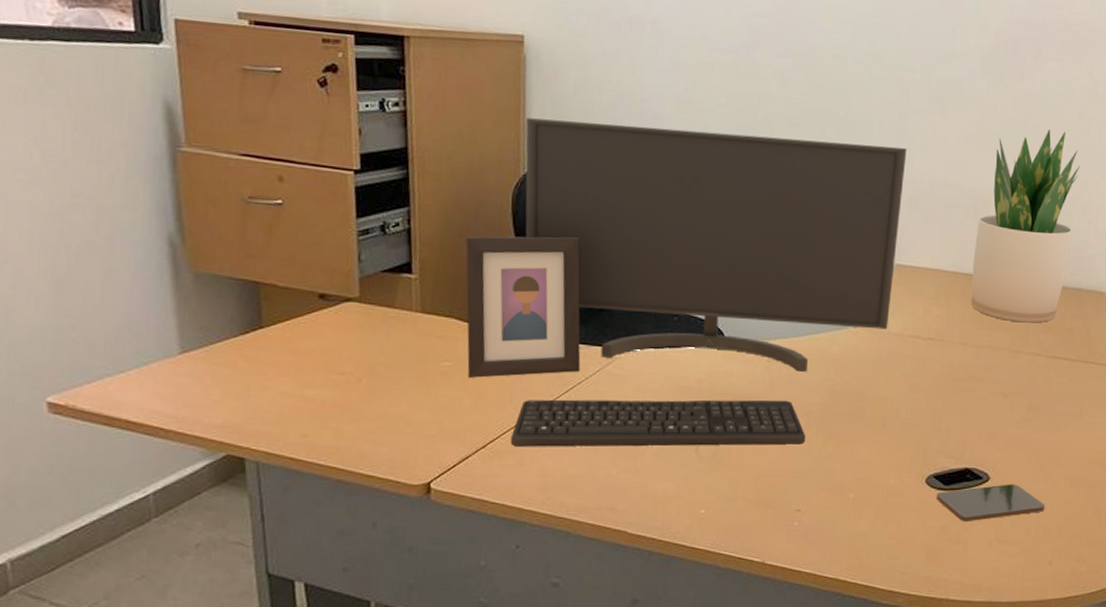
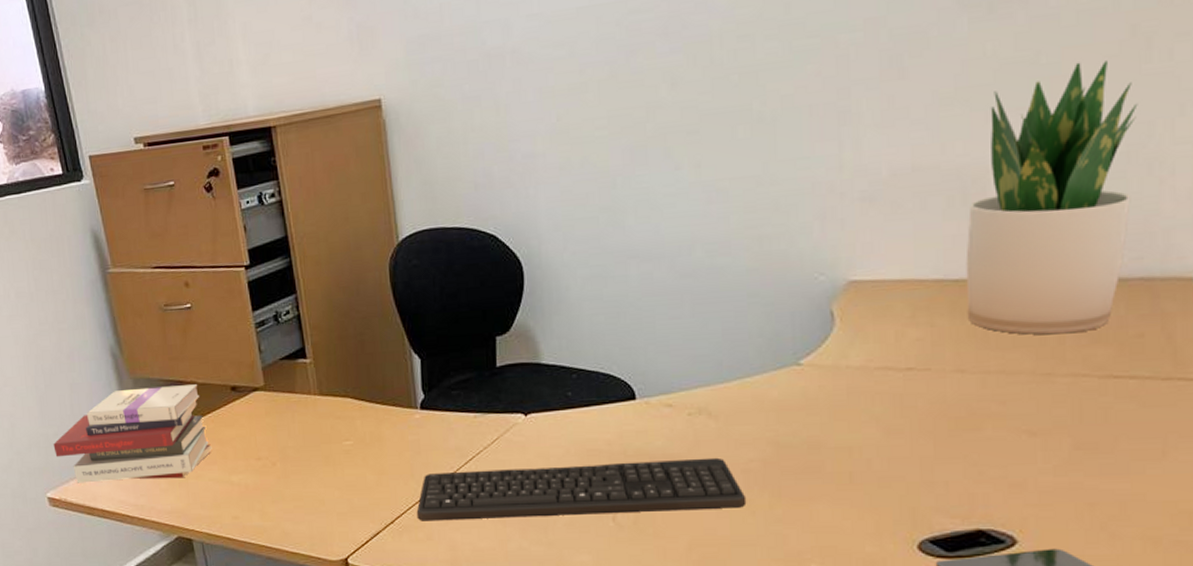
books: none [67,284,286,389] -> present [53,384,212,484]
picture frame: present [466,236,581,378] -> none [351,300,478,455]
computer monitor: present [525,118,907,372] -> none [393,131,853,425]

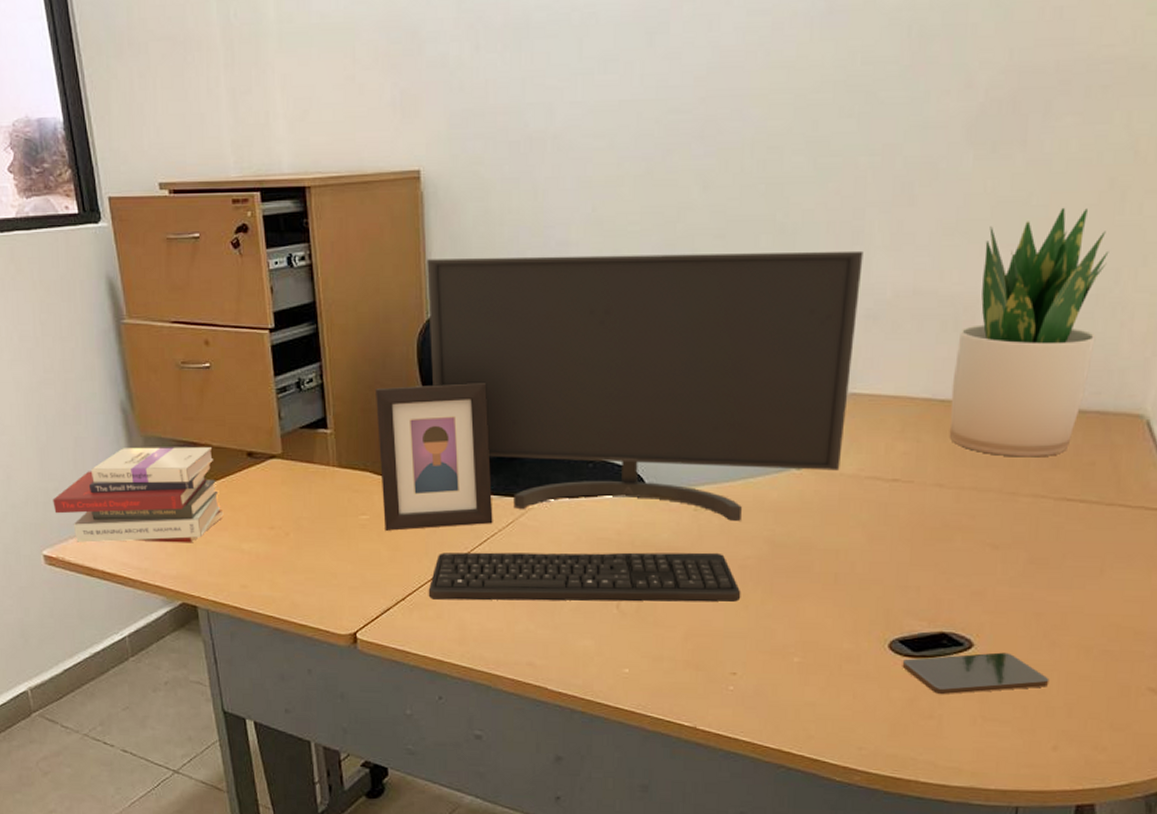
picture frame: none [351,300,478,455] -> present [376,382,493,531]
computer monitor: none [393,131,853,425] -> present [427,250,863,521]

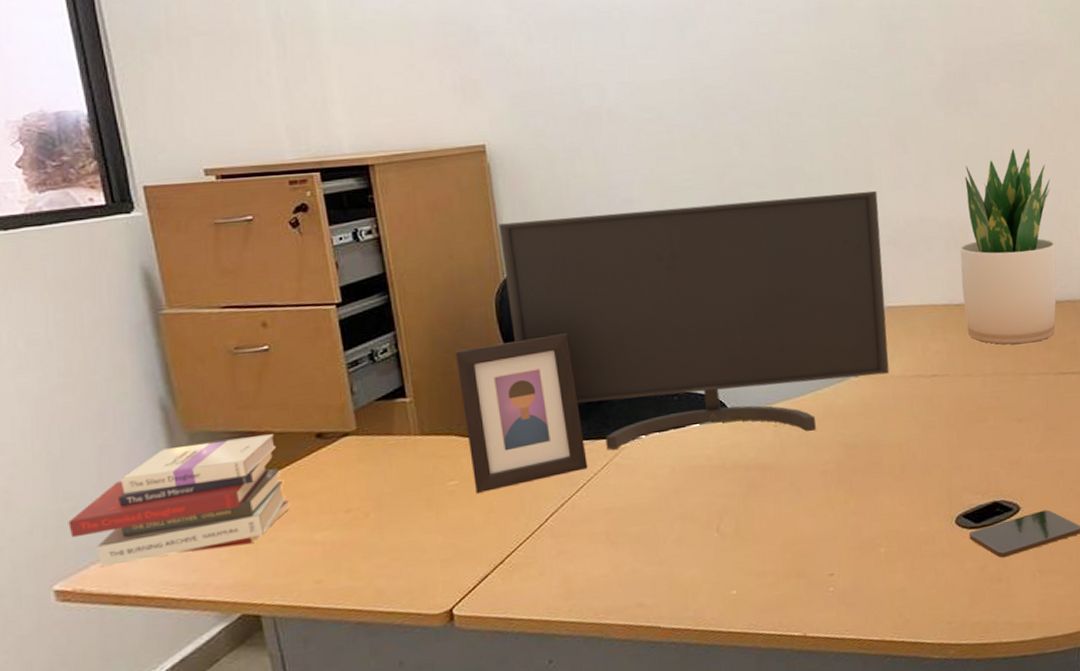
computer keyboard: present [428,552,741,602] -> none [527,462,827,557]

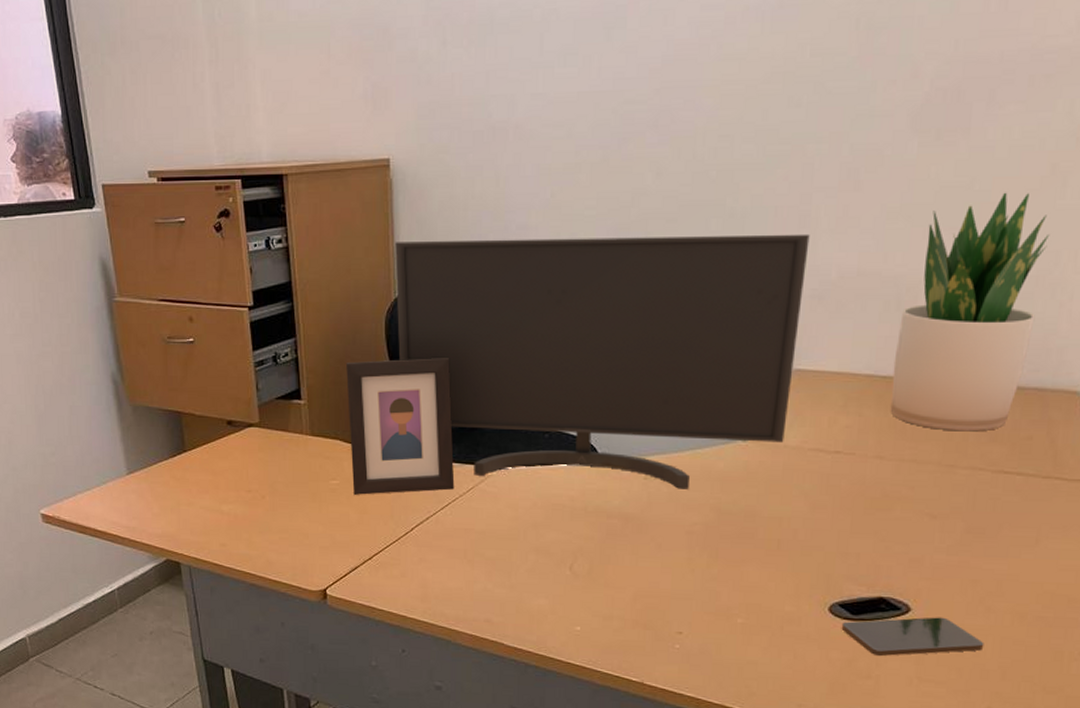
books: present [68,434,291,568] -> none [49,415,205,505]

